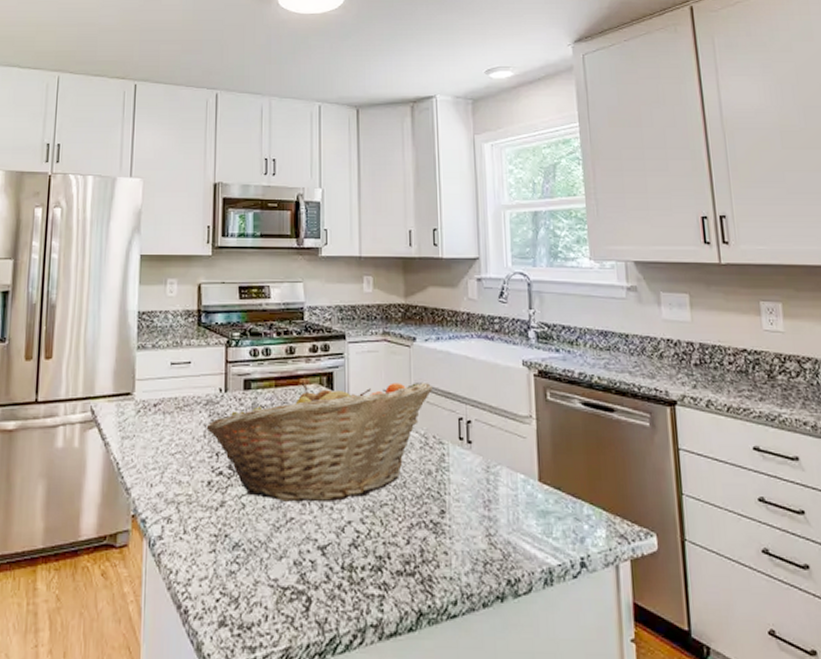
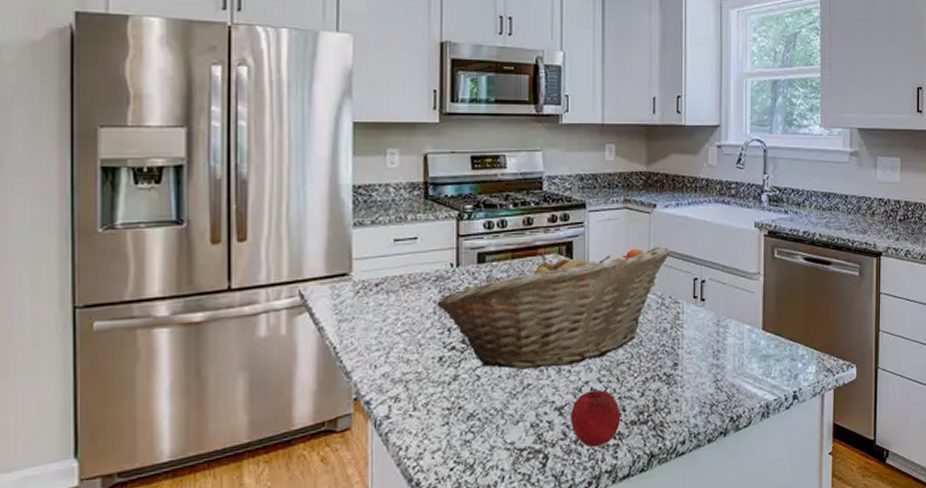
apple: none [333,527,386,596] -> present [570,386,621,448]

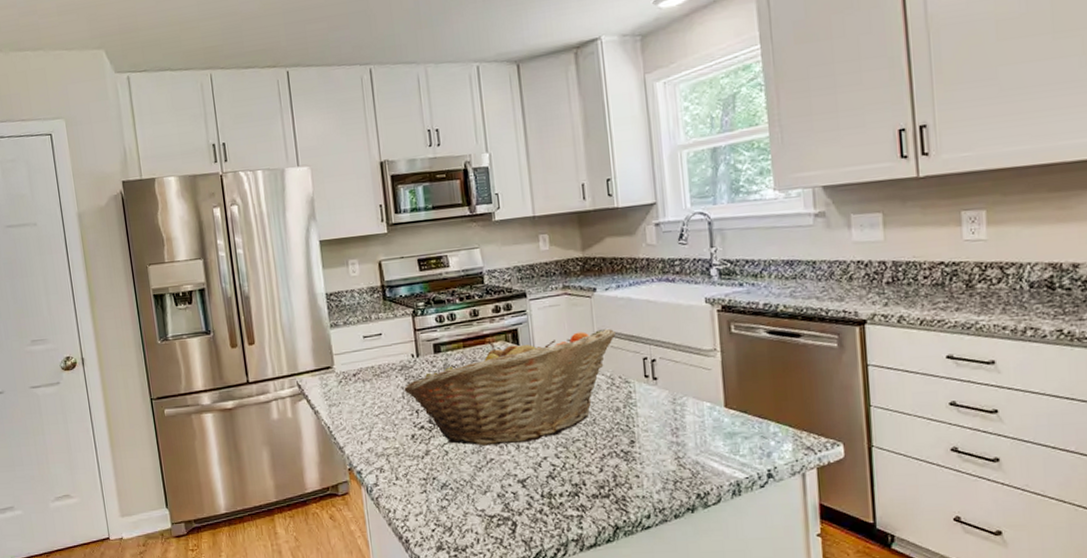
apple: present [570,386,621,448] -> none [532,462,582,518]

